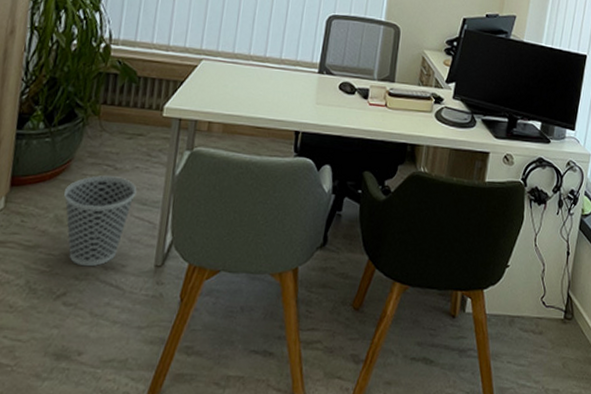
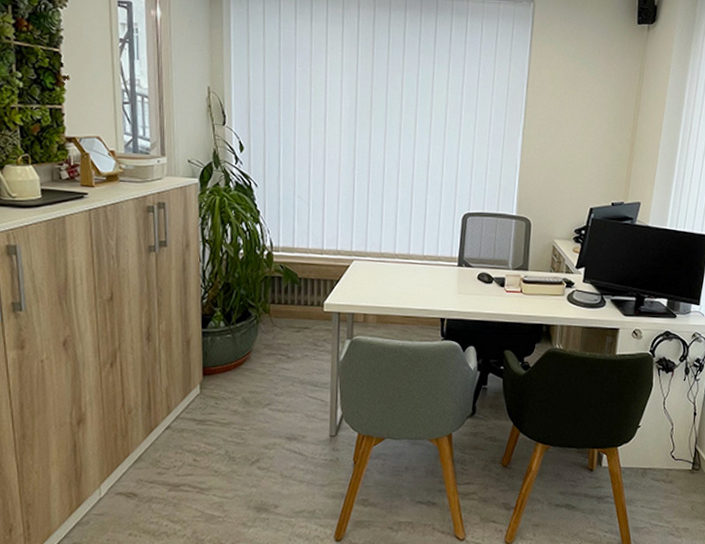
wastebasket: present [64,175,137,267] -> none [248,363,308,438]

